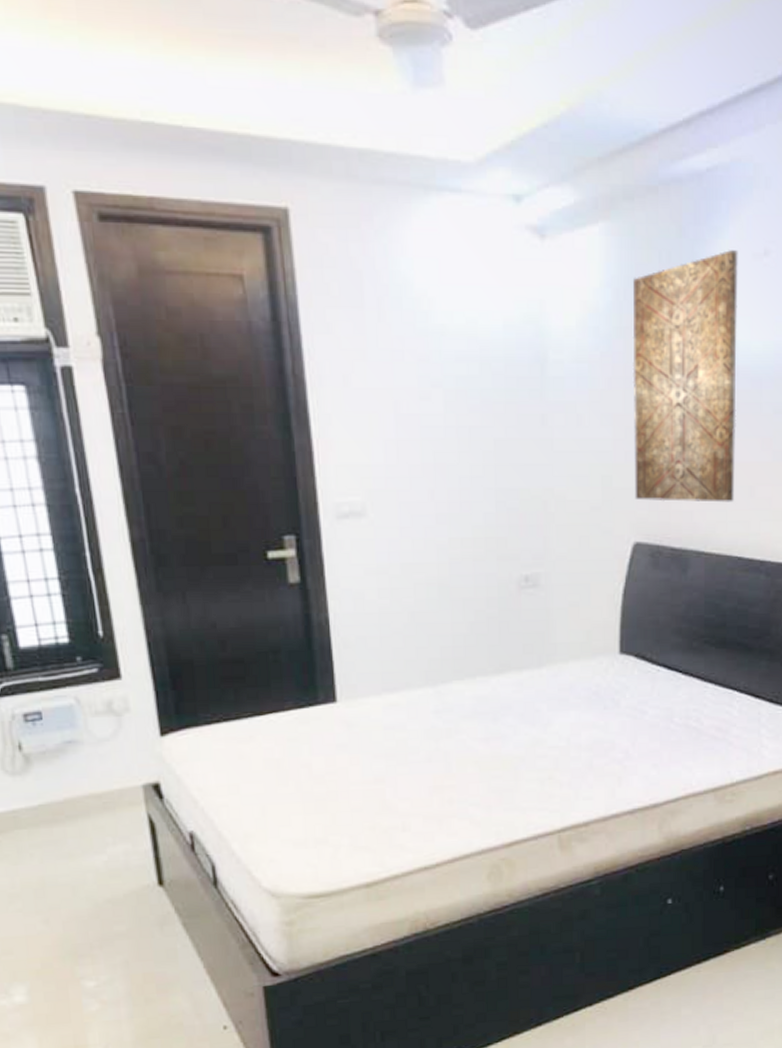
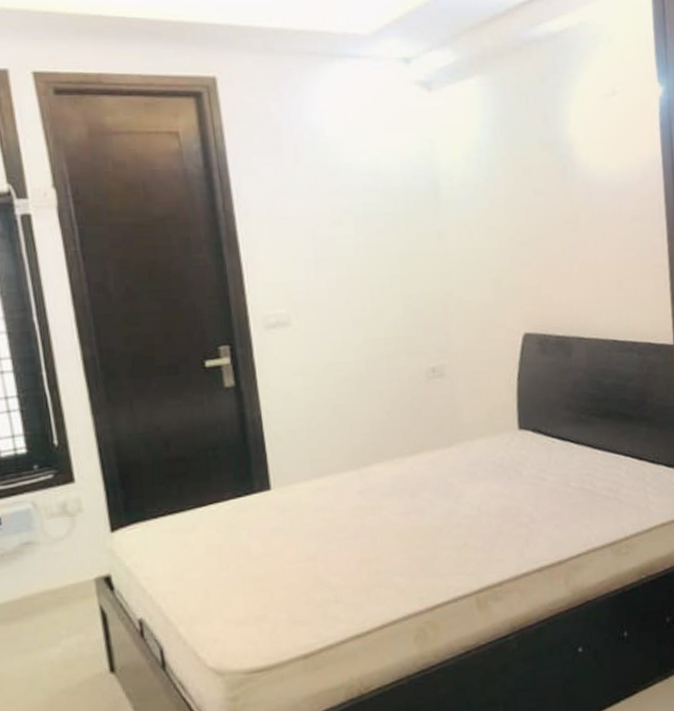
wall art: present [632,250,738,503] -> none [507,92,606,298]

